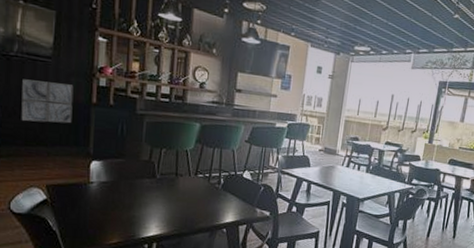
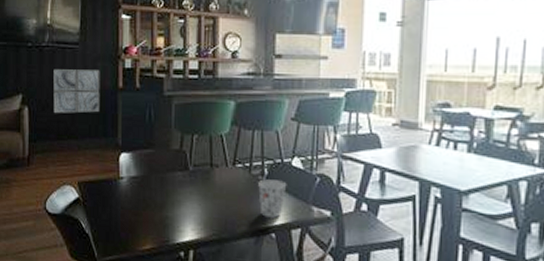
cup: none [215,187,238,217] -> present [258,179,287,218]

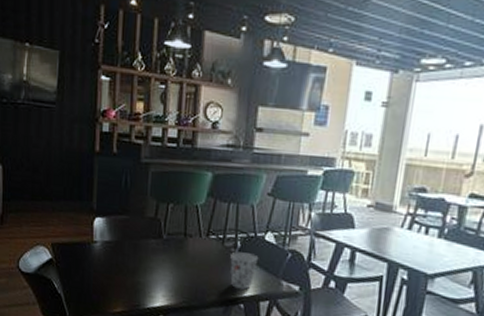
wall art: present [53,69,100,114] -> none [28,128,77,175]

